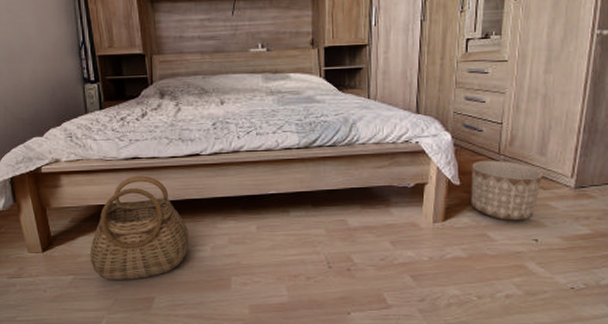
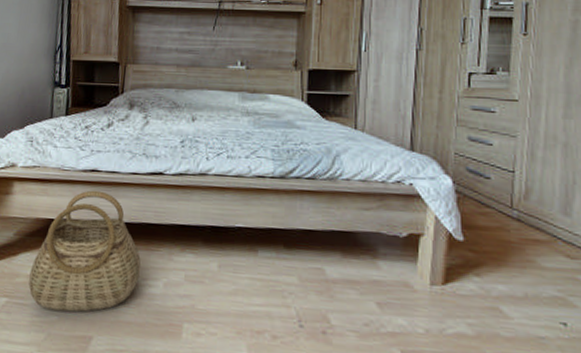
planter: present [471,160,543,221] -> none [477,213,569,296]

